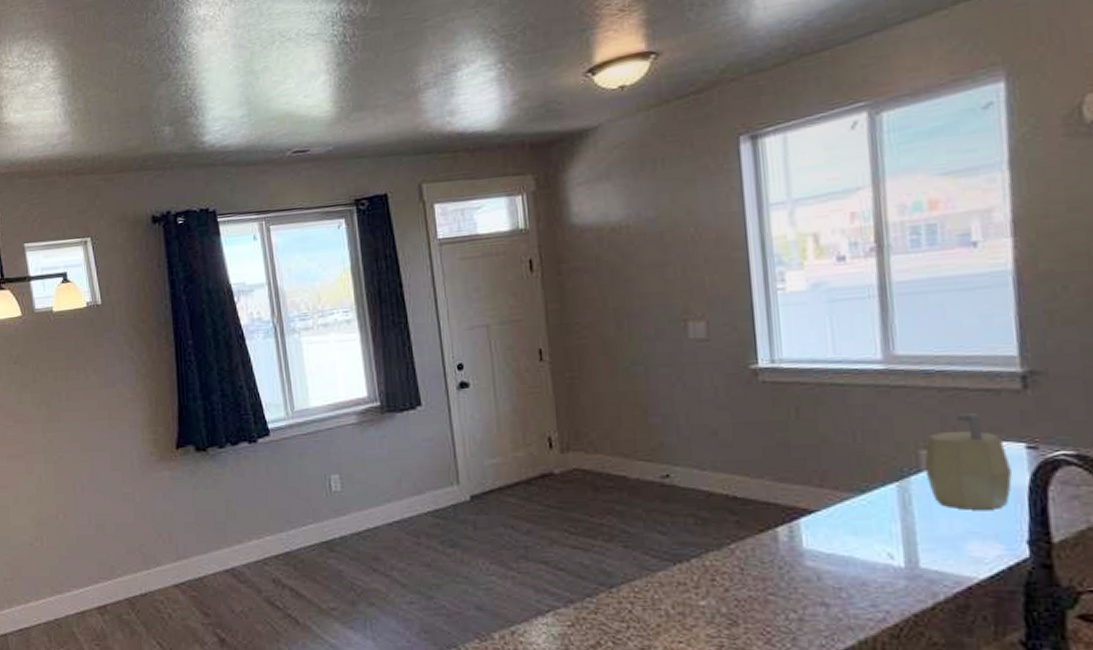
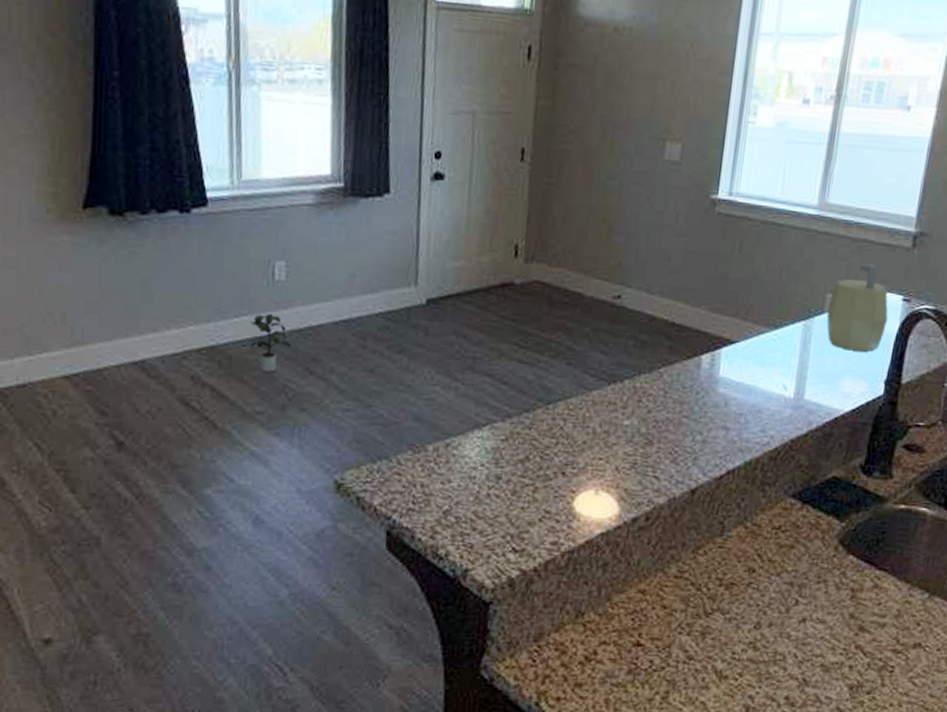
potted plant: none [316,520,354,572] -> present [250,313,292,372]

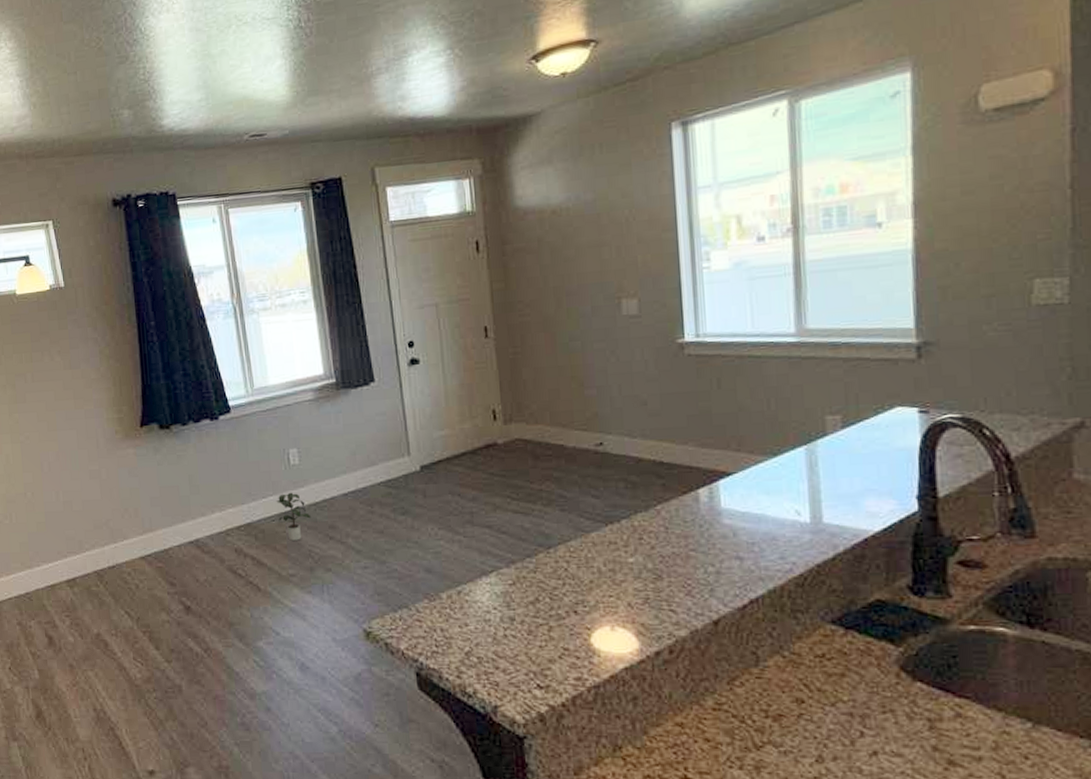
soap dispenser: present [826,264,889,352] -> none [829,381,905,470]

